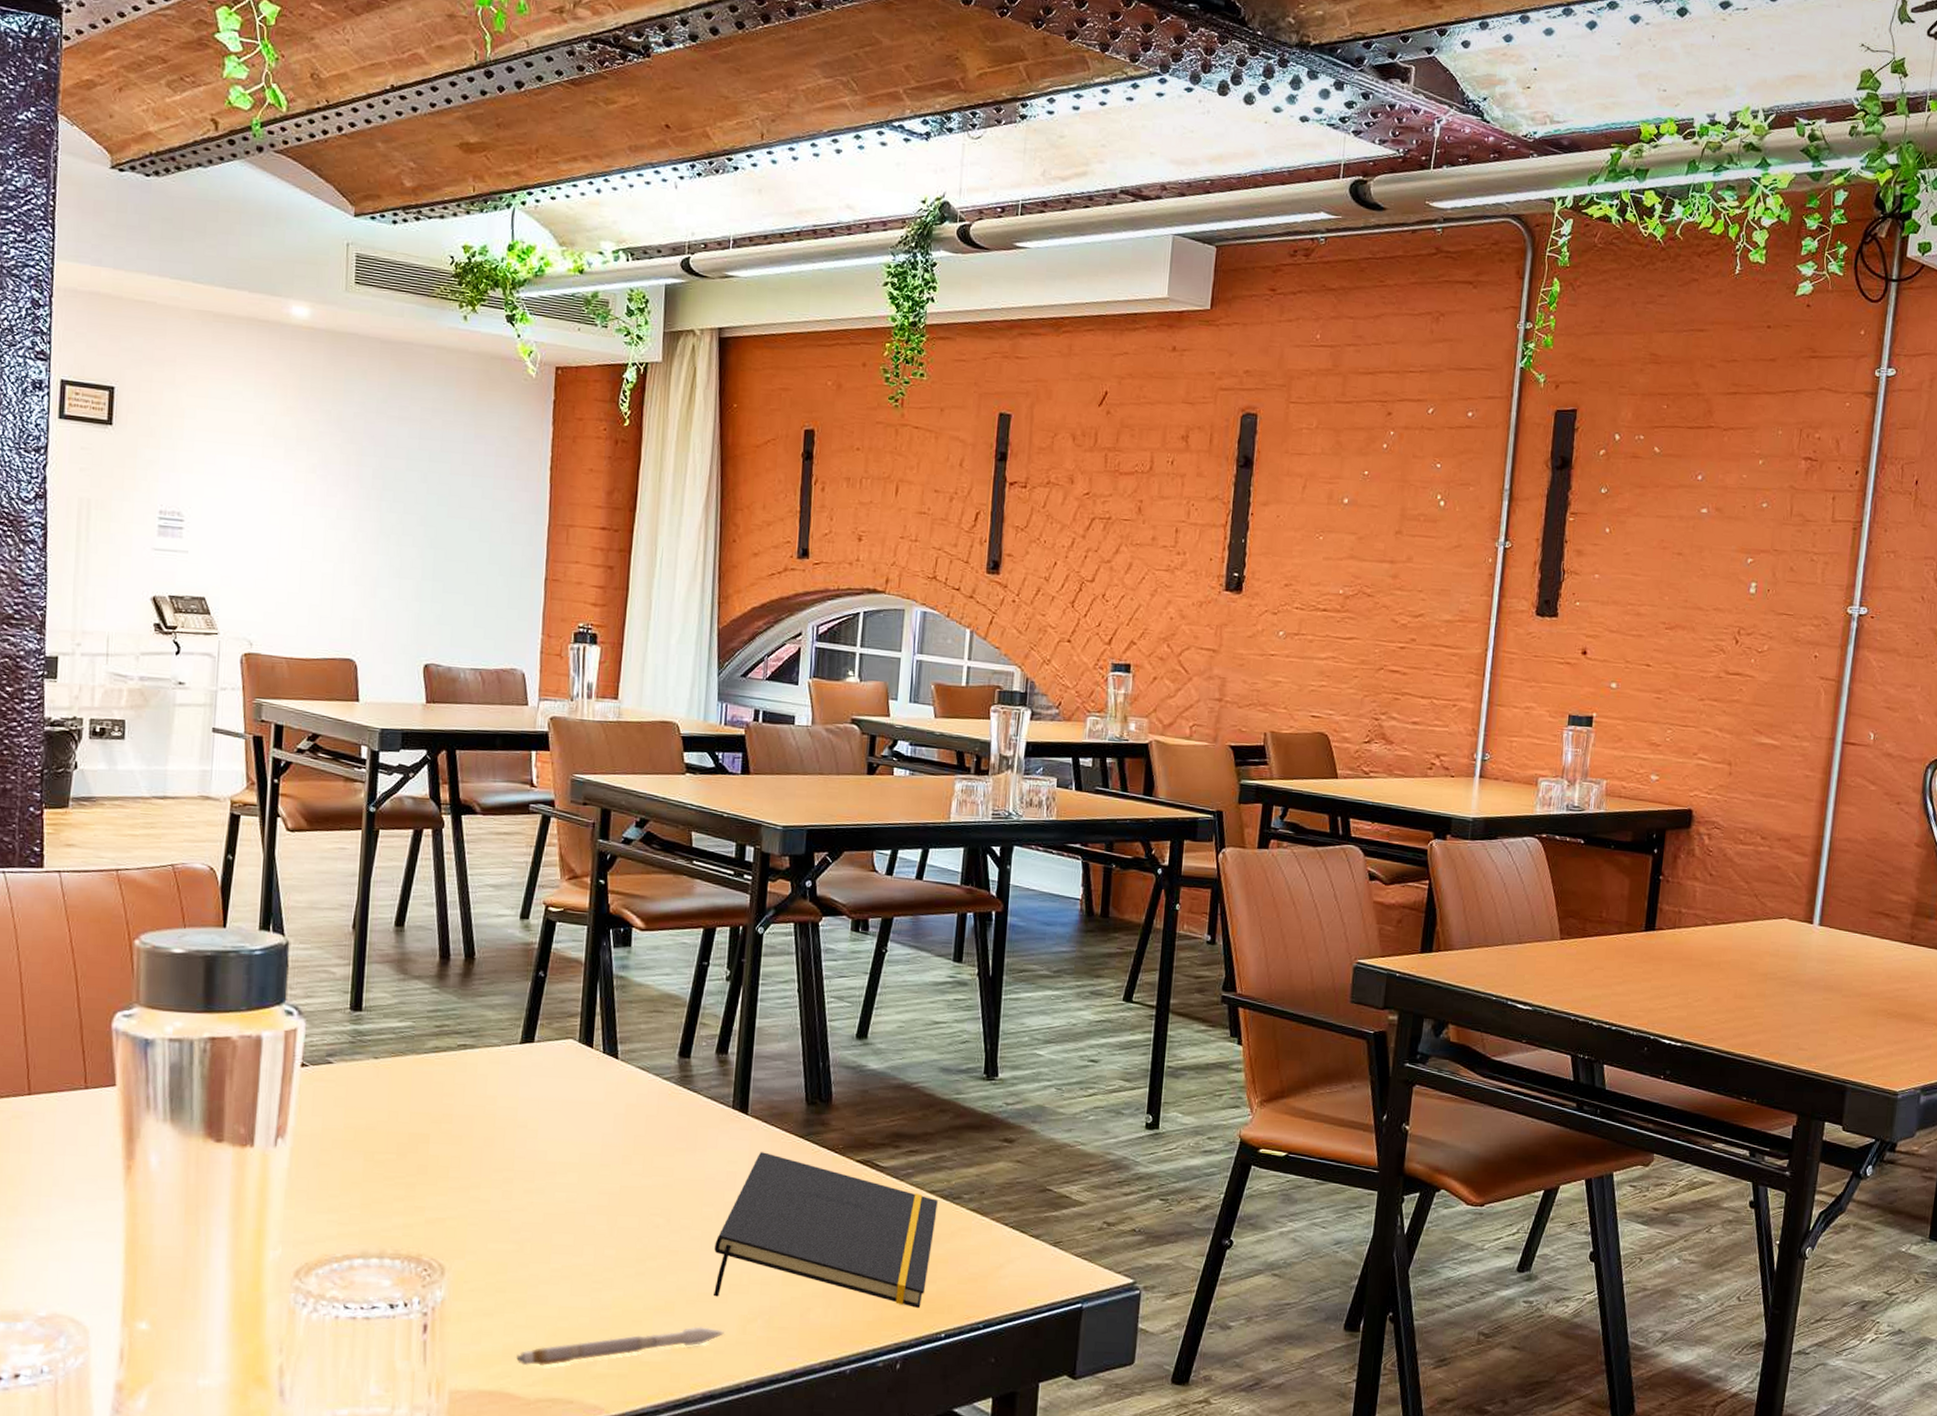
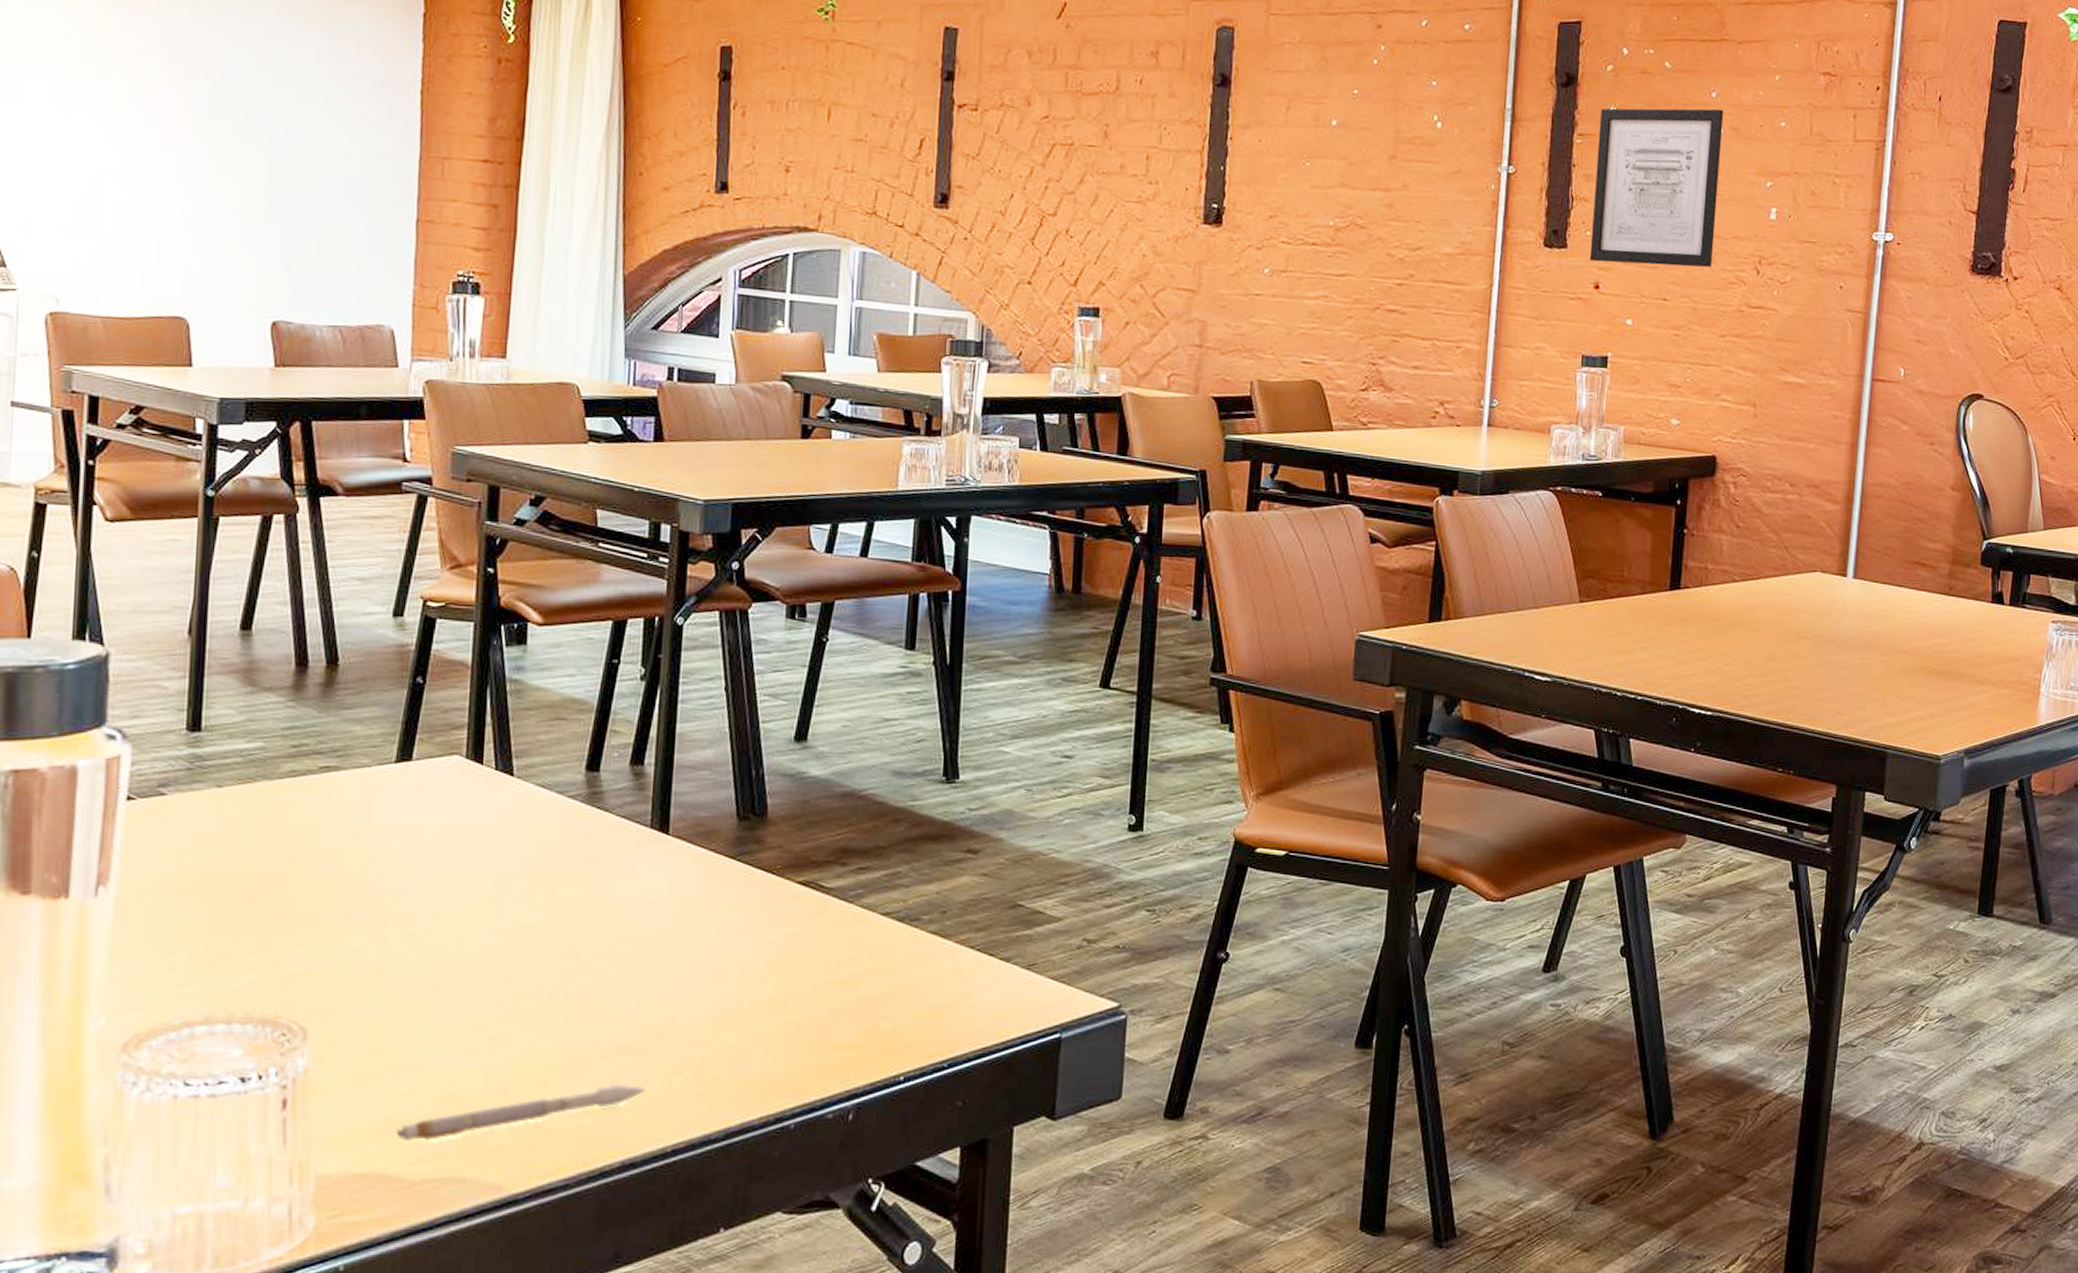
notepad: present [714,1152,938,1308] -> none [632,877,893,1048]
wall art: none [1578,489,1709,636] -> present [1589,108,1724,267]

